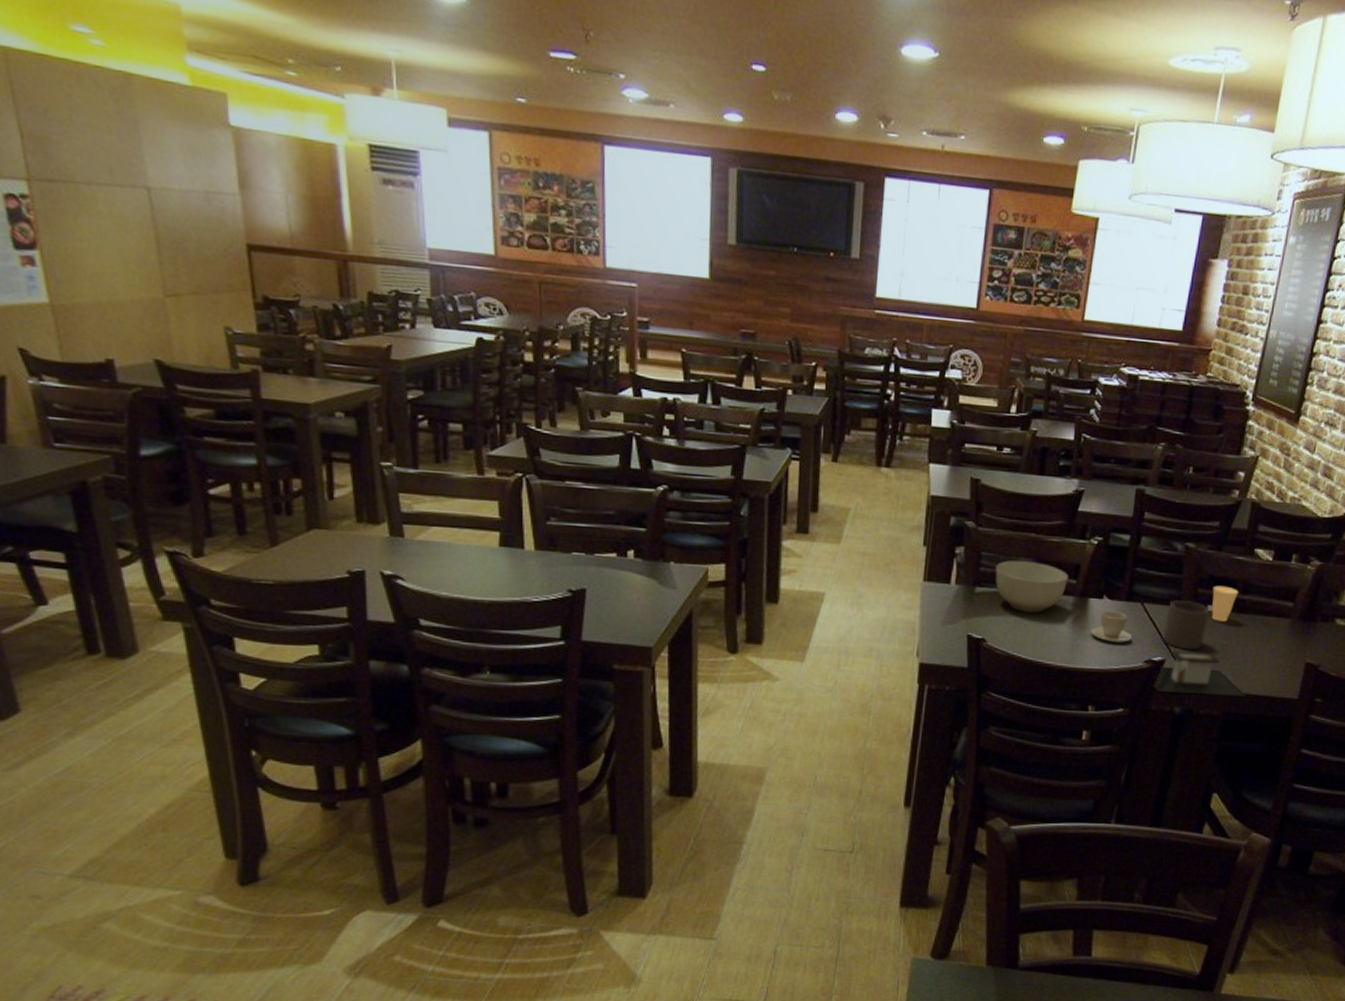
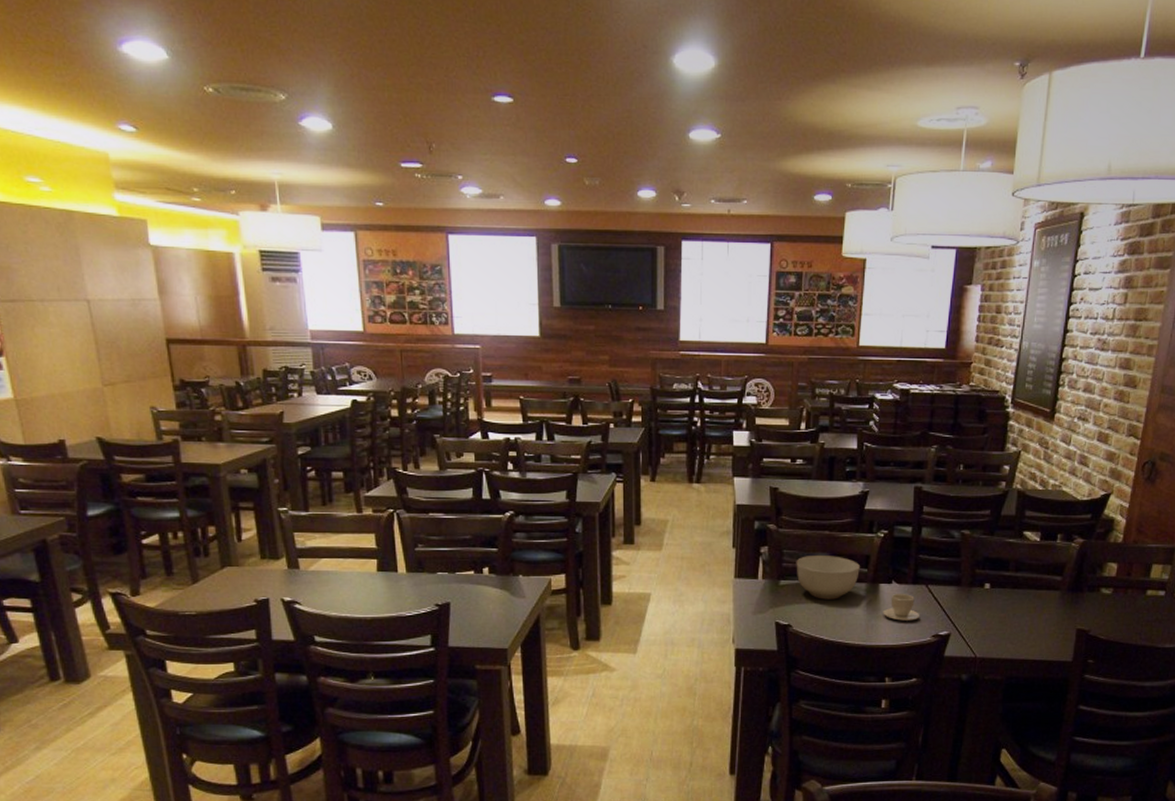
tissue dispenser: present [1153,650,1246,697] -> none [942,624,1025,663]
cup: present [1162,599,1209,650] -> none [947,580,987,624]
cup: present [1211,585,1239,622] -> none [988,565,1012,597]

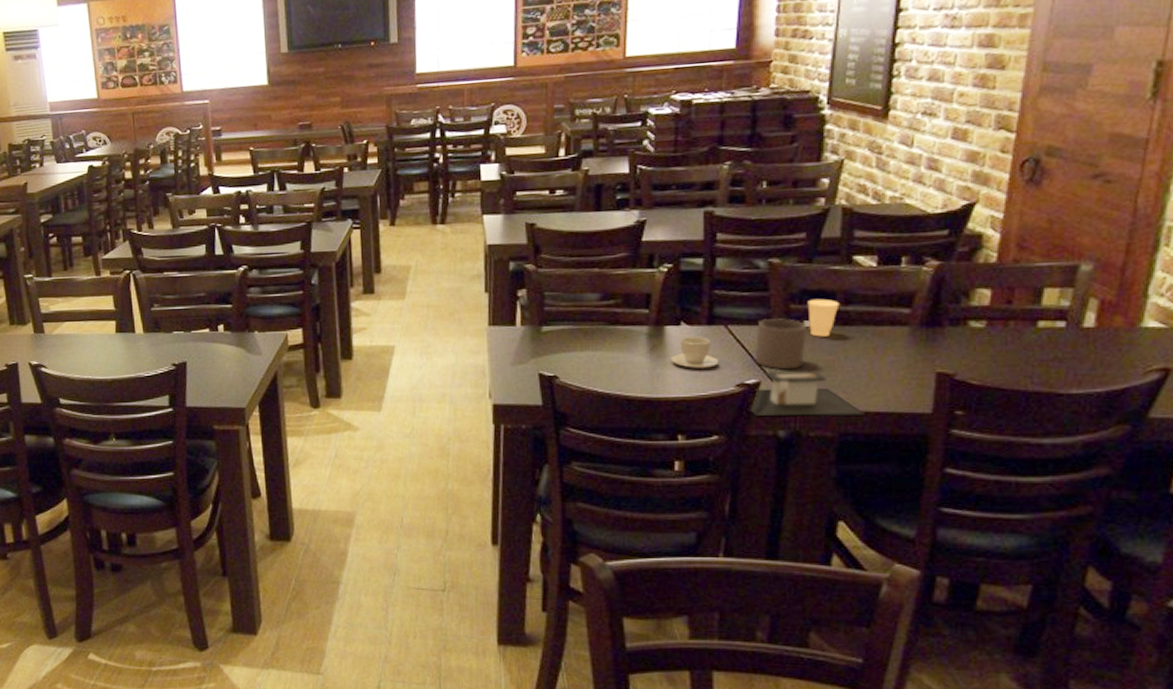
bowl: present [796,554,861,600] -> none [560,295,641,346]
tissue dispenser: none [942,624,1025,663] -> present [750,369,865,417]
cup: none [947,580,987,624] -> present [754,317,808,370]
cup: none [988,565,1012,597] -> present [807,298,840,337]

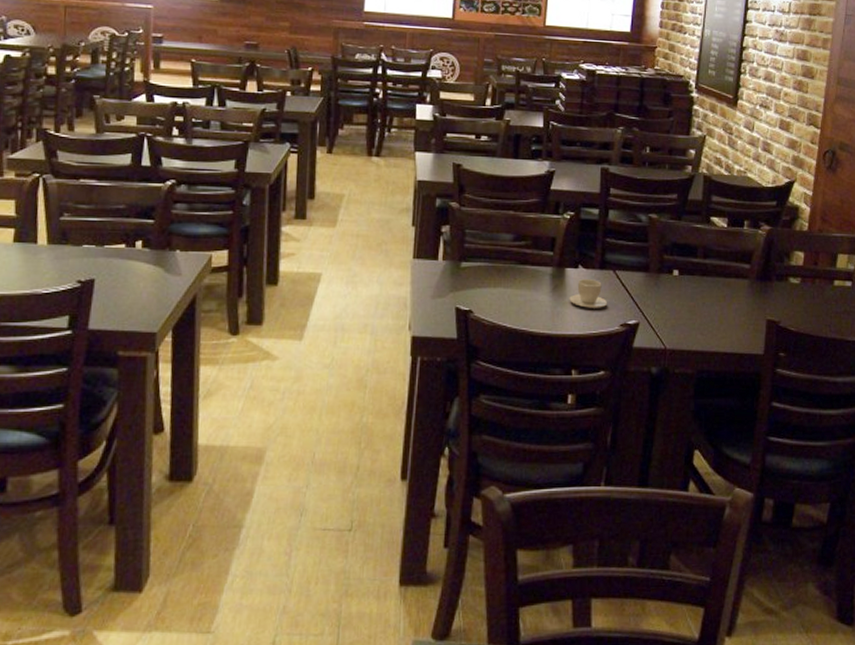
tissue dispenser: present [750,369,865,417] -> none [630,313,716,355]
cup: present [754,317,808,370] -> none [635,266,676,313]
cup: present [807,298,840,337] -> none [676,251,700,285]

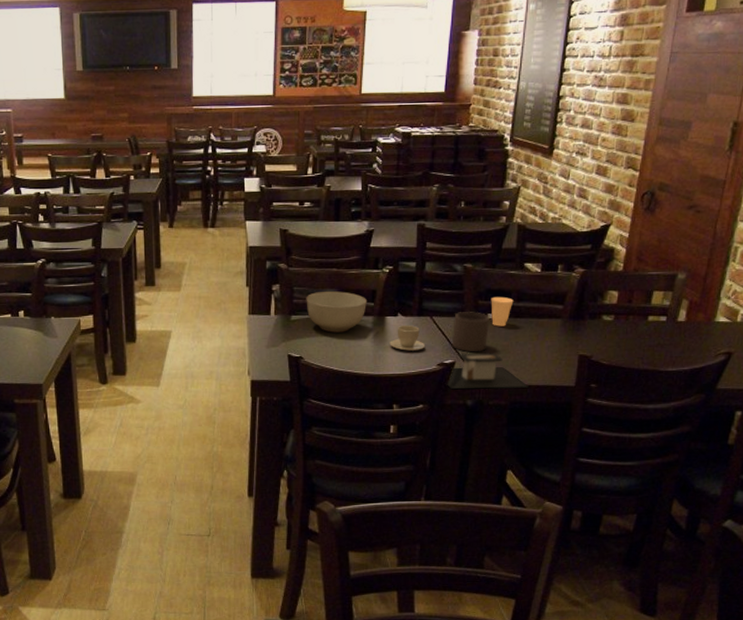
bowl: none [478,235,547,284] -> present [306,290,368,333]
tissue dispenser: none [630,313,716,355] -> present [447,352,529,389]
cup: none [635,266,676,313] -> present [451,310,490,353]
cup: none [676,251,700,285] -> present [491,296,514,327]

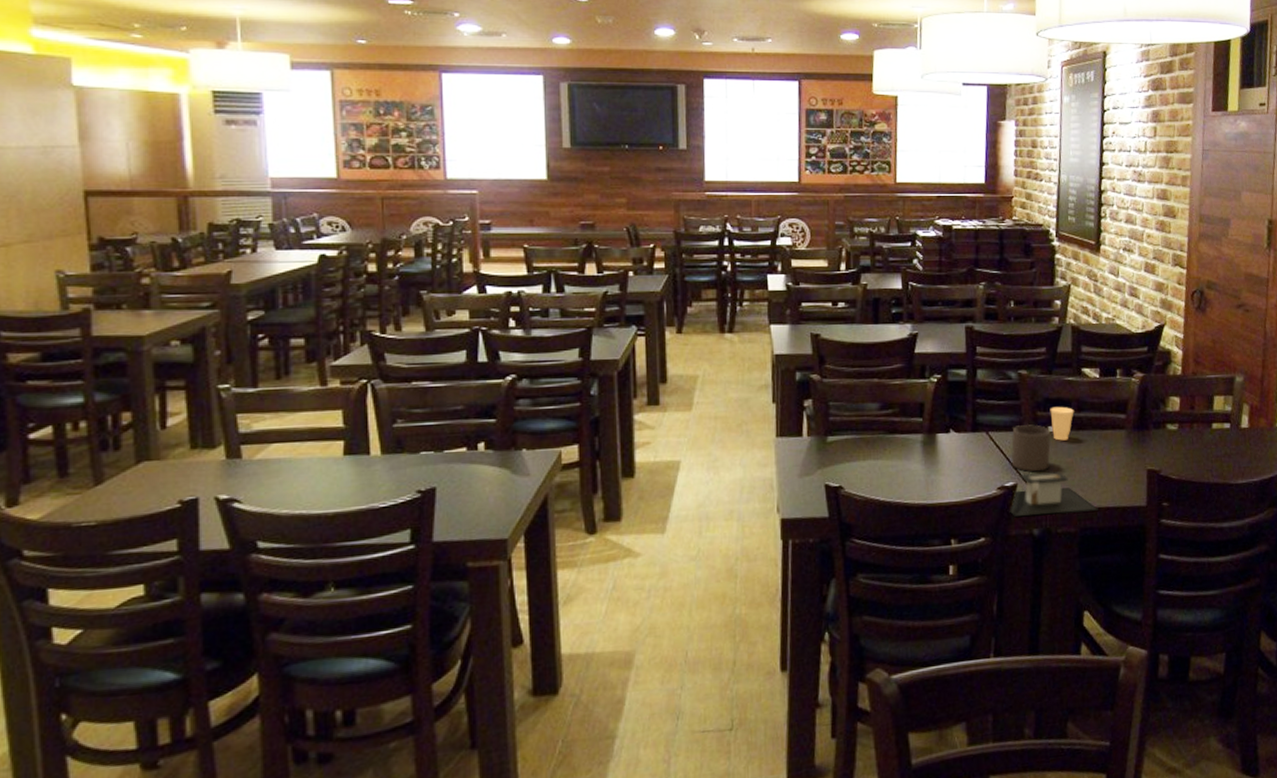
bowl: present [306,290,368,333] -> none [844,405,915,455]
teacup: present [389,324,426,351] -> none [942,442,983,474]

